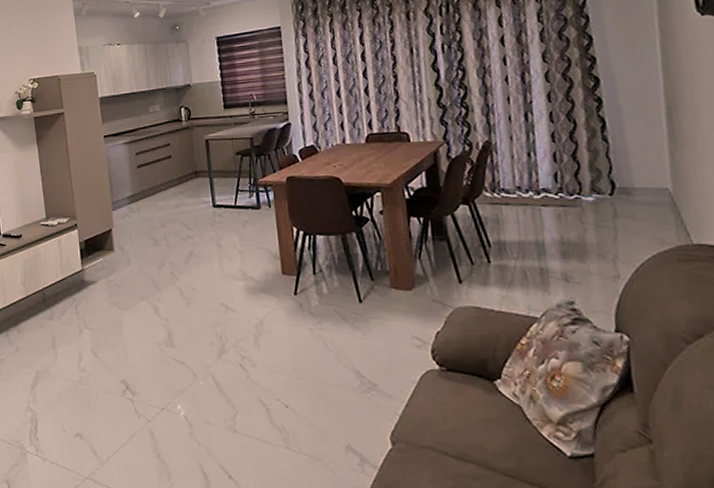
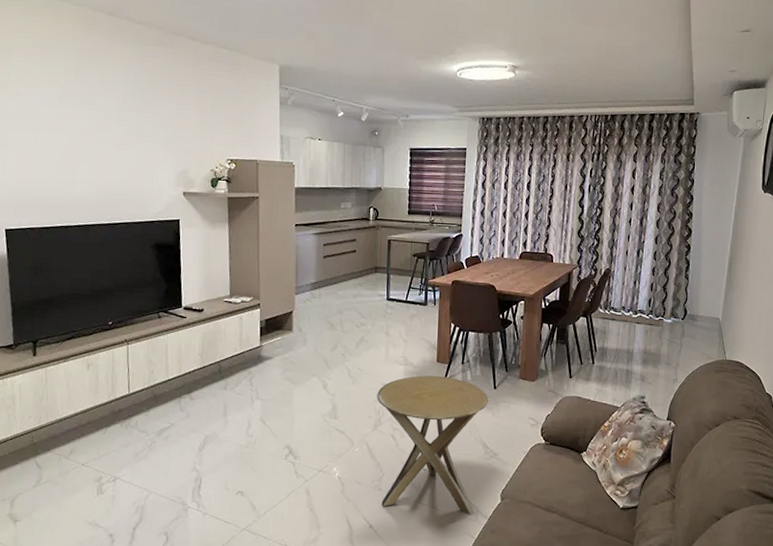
side table: none [216,291,360,464] -> present [377,375,489,515]

